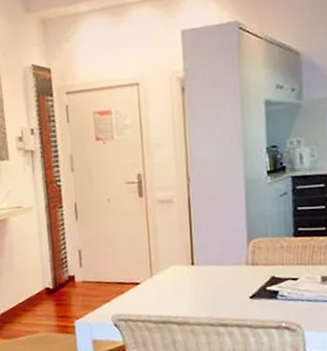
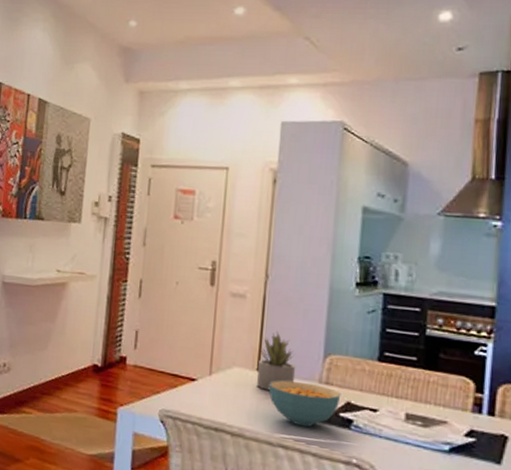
succulent plant: none [191,227,226,281] -> present [256,331,296,391]
cereal bowl: none [204,267,266,305] -> present [269,380,341,427]

